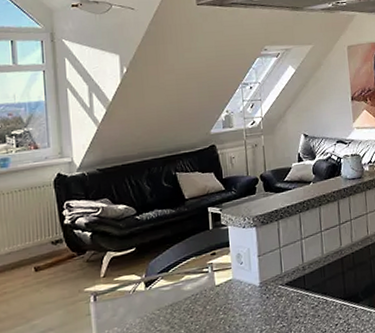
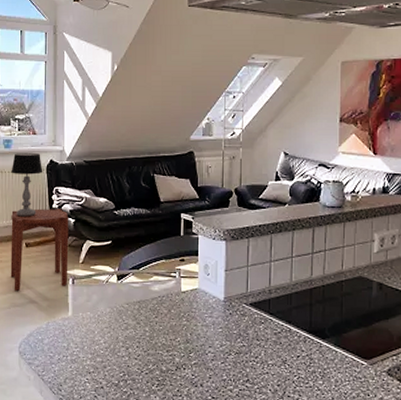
table lamp: none [10,168,50,240] -> present [11,152,43,217]
side table: none [14,224,89,322] -> present [10,208,69,291]

